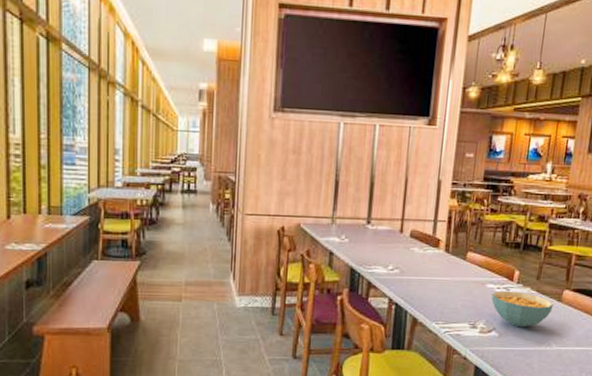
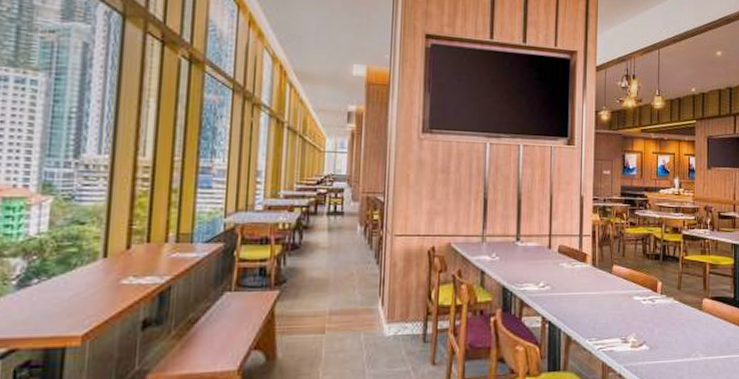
cereal bowl: present [491,290,554,328] -> none [639,302,696,339]

